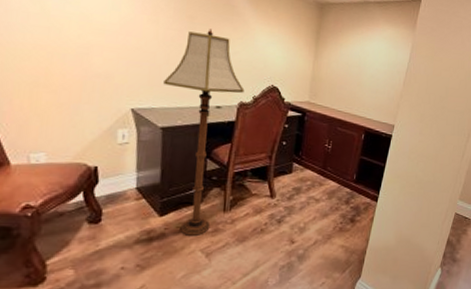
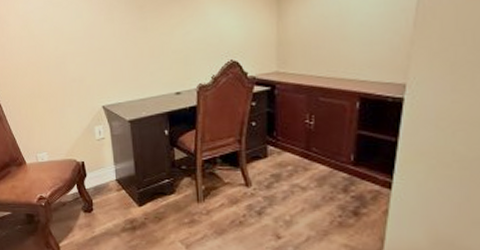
floor lamp: present [163,28,245,235] -> none [125,13,202,226]

